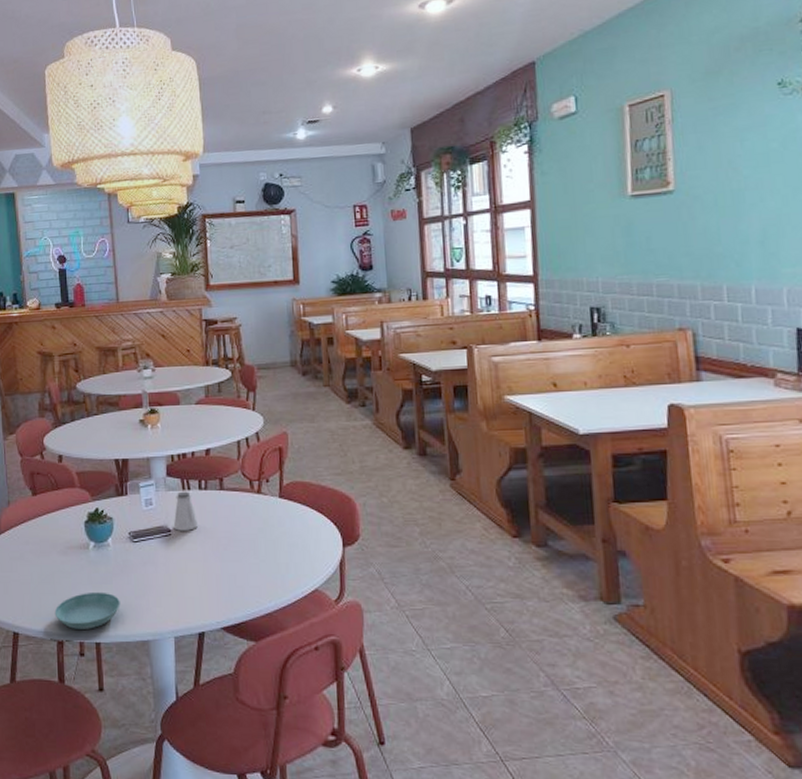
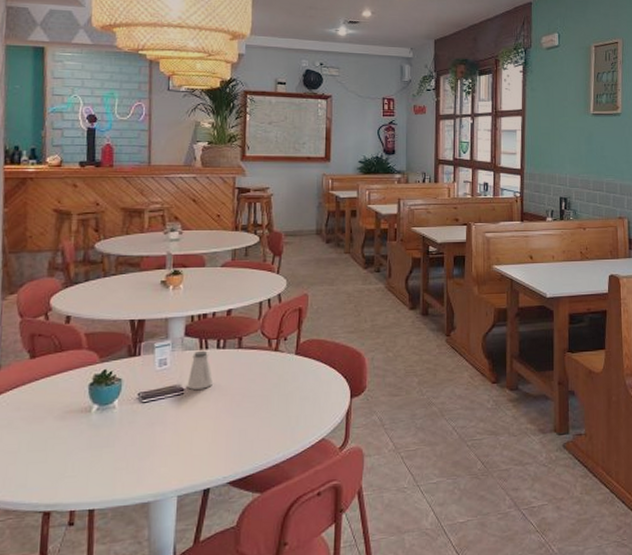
saucer: present [54,591,120,629] -> none [43,456,121,498]

